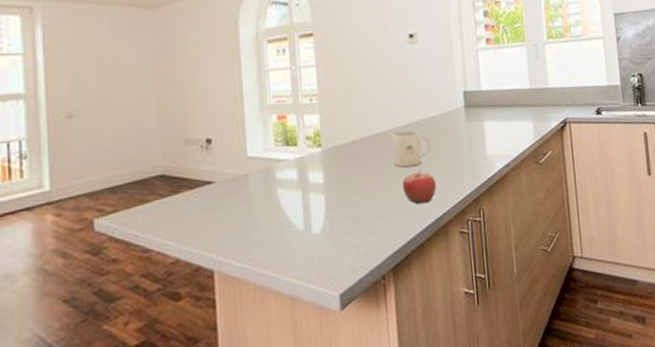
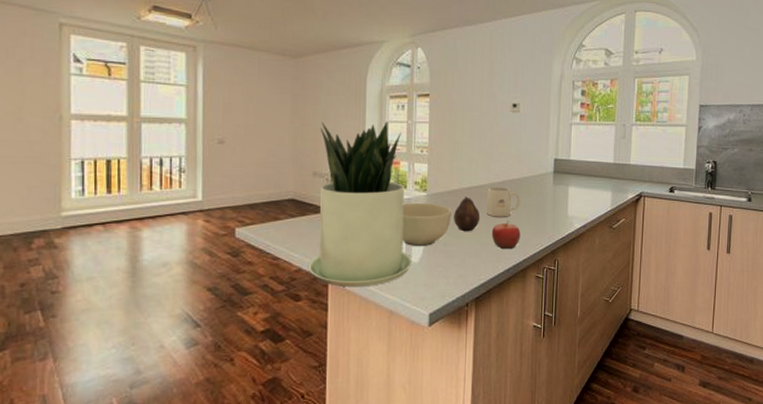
planter: none [187,70,313,276] -> present [308,121,412,288]
bowl: none [295,159,354,214] -> present [402,202,452,246]
fruit: none [355,147,388,189] -> present [453,197,480,232]

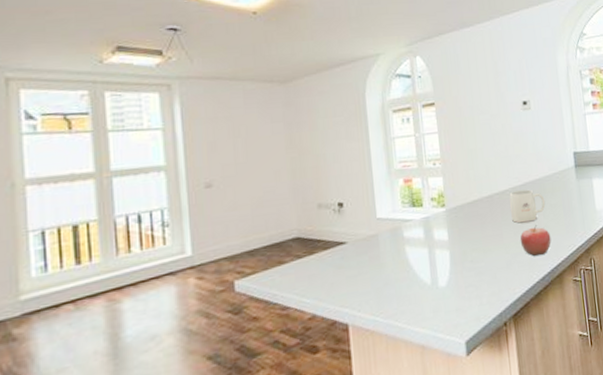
planter: present [308,121,412,288] -> none [320,138,439,329]
bowl: present [402,202,452,246] -> none [421,218,475,269]
fruit: present [453,197,480,232] -> none [477,206,507,244]

